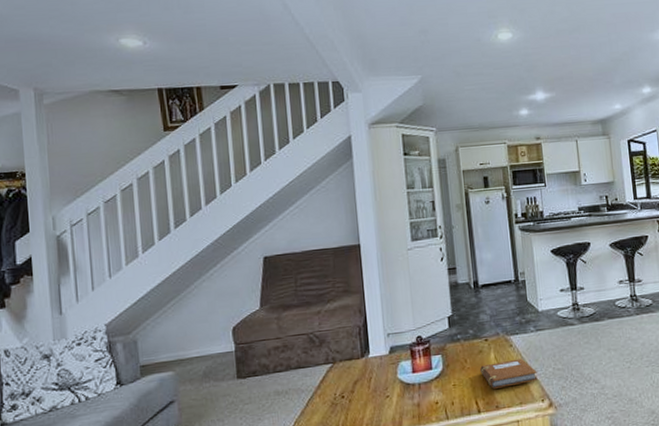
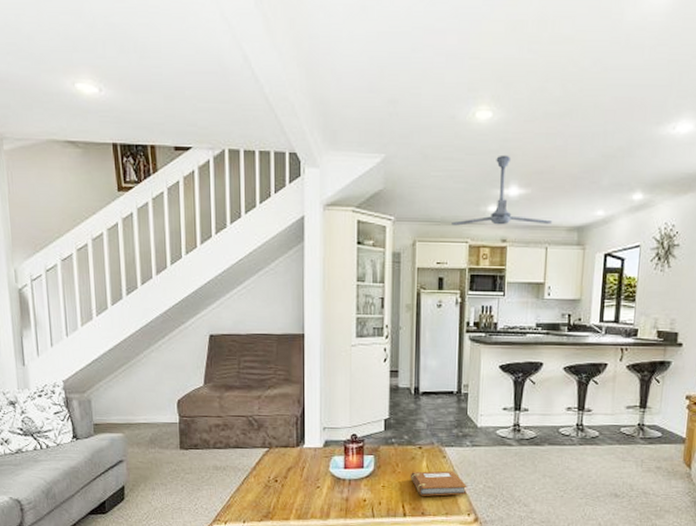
ceiling fan: none [489,66,578,130] -> present [451,154,552,226]

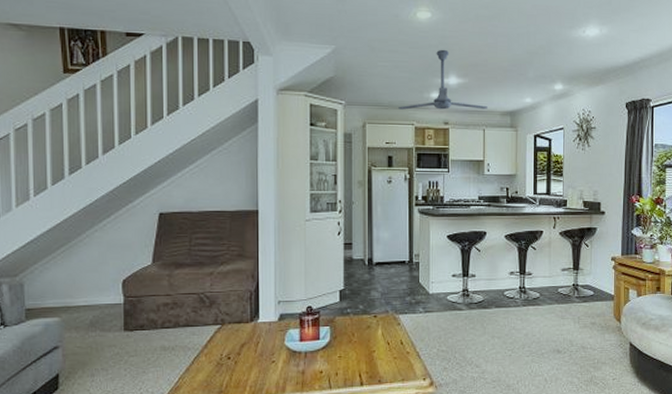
notebook: present [411,470,467,496] -> none [367,337,422,364]

